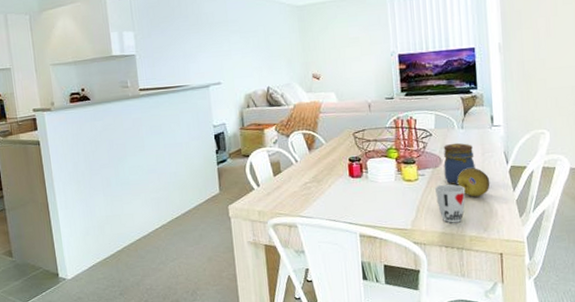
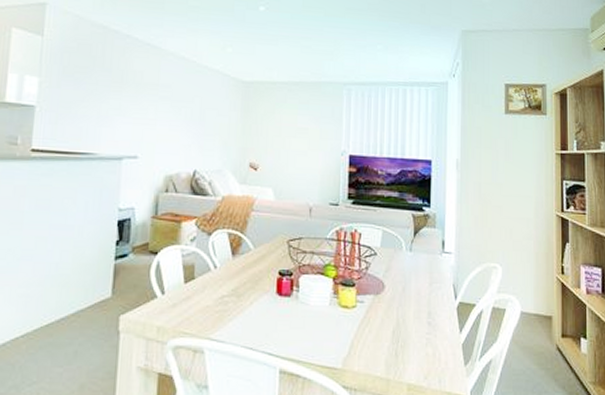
cup: present [435,184,466,223] -> none [374,315,408,366]
jar: present [443,142,475,185] -> none [386,267,421,319]
fruit: present [457,168,490,197] -> none [400,300,436,336]

